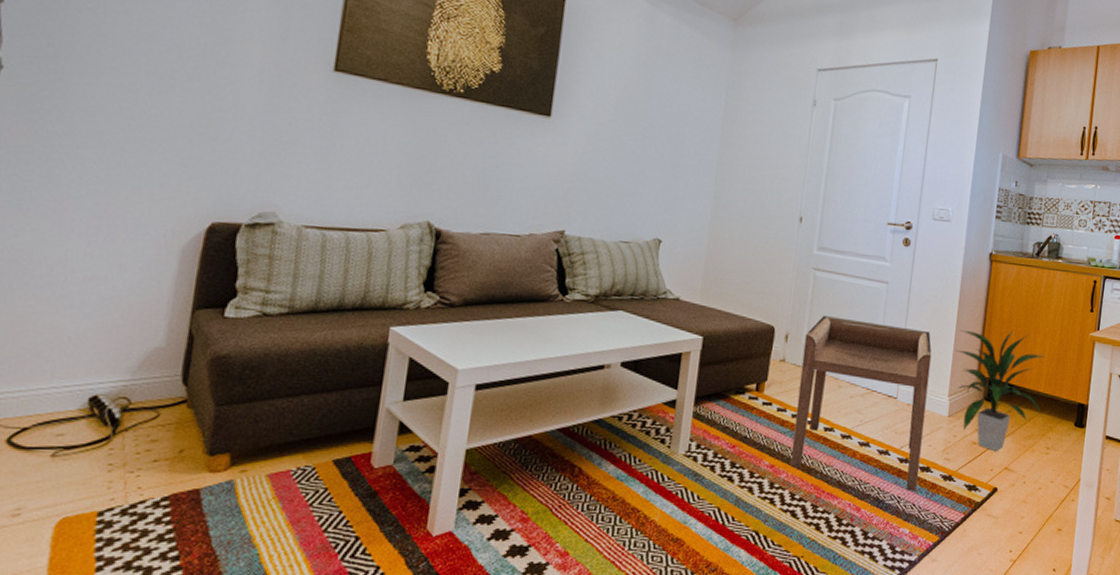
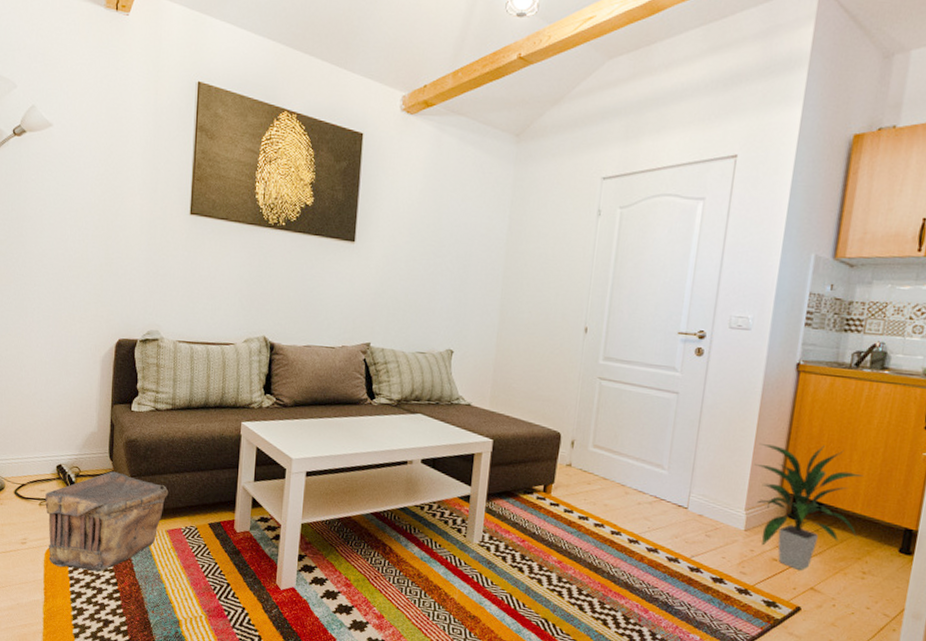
pouch: none [60,400,275,544] -> present [45,471,169,572]
side table: present [790,316,932,491] -> none [577,424,727,601]

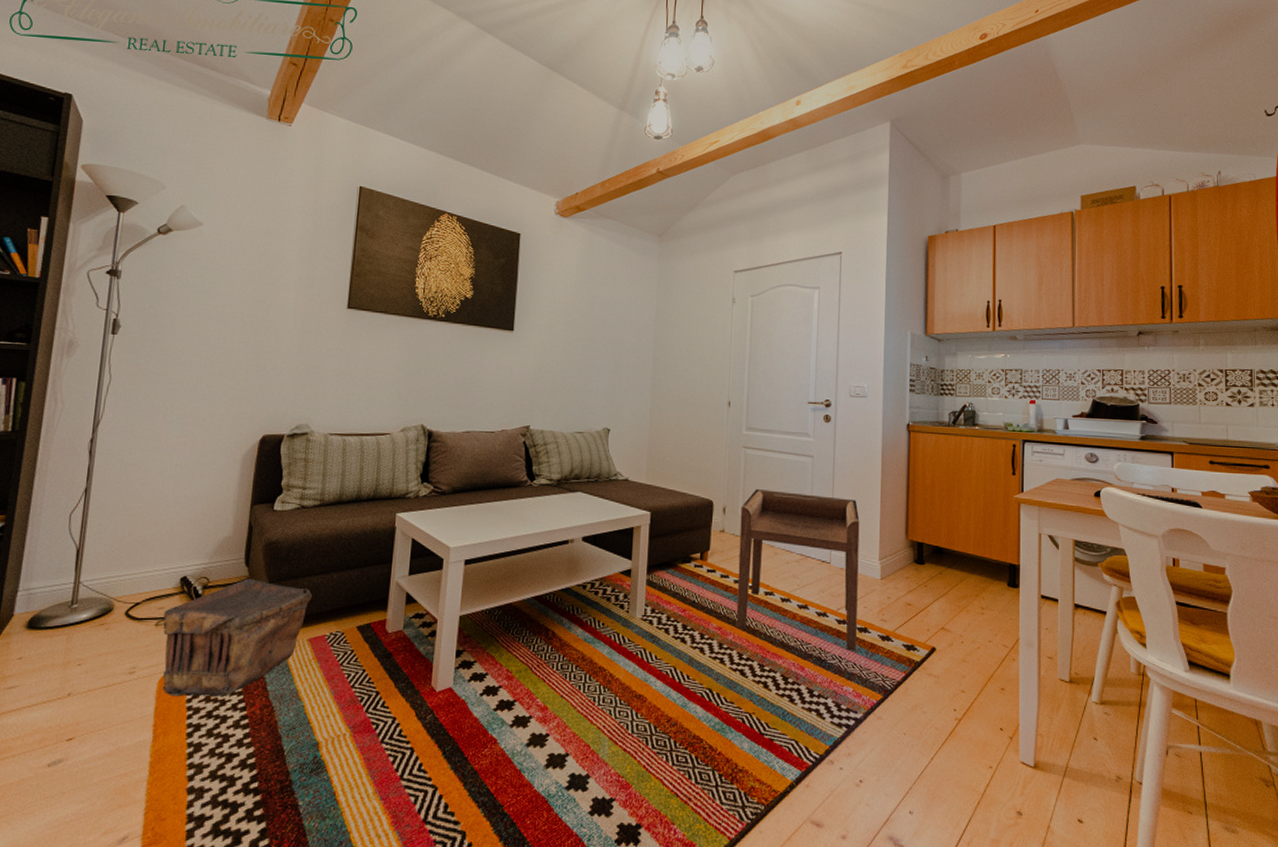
side table: none [577,424,727,601] -> present [736,489,860,651]
indoor plant: present [754,444,863,571] -> none [882,495,975,613]

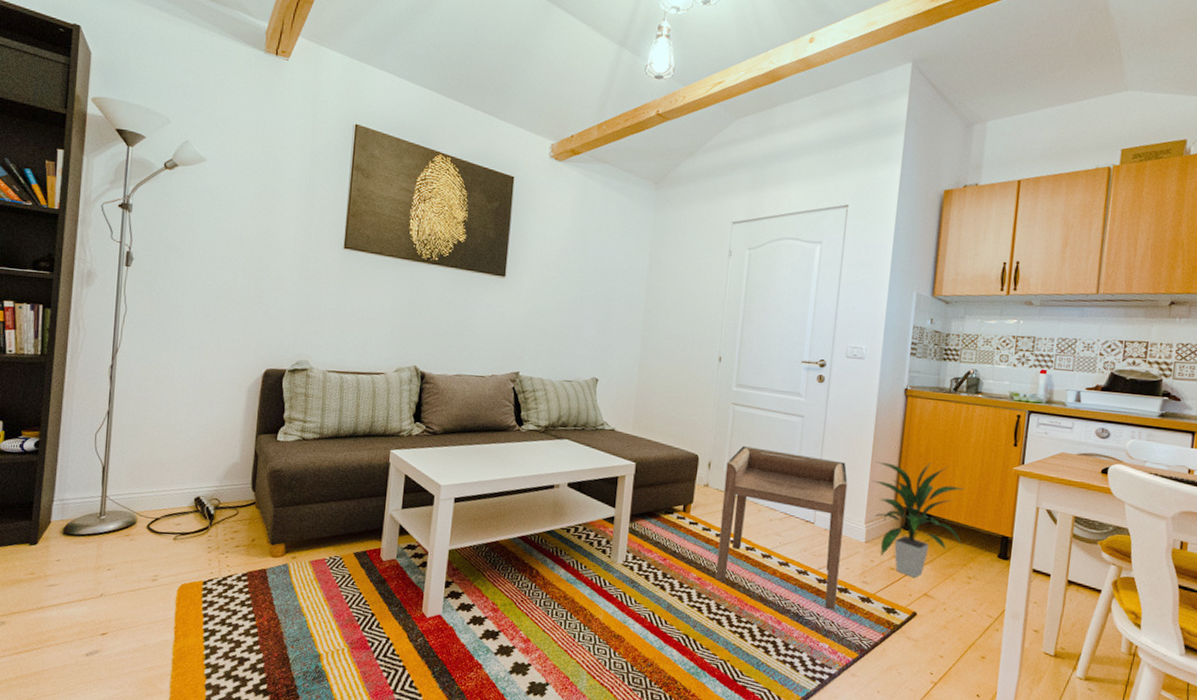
pouch: present [162,578,313,697] -> none [180,502,314,607]
indoor plant: none [882,495,975,613] -> present [871,462,965,579]

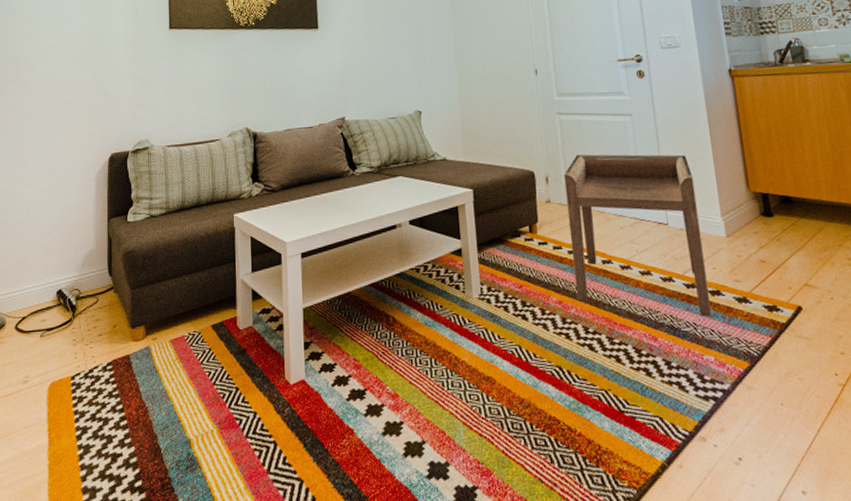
indoor plant: present [871,462,965,579] -> none [717,140,834,269]

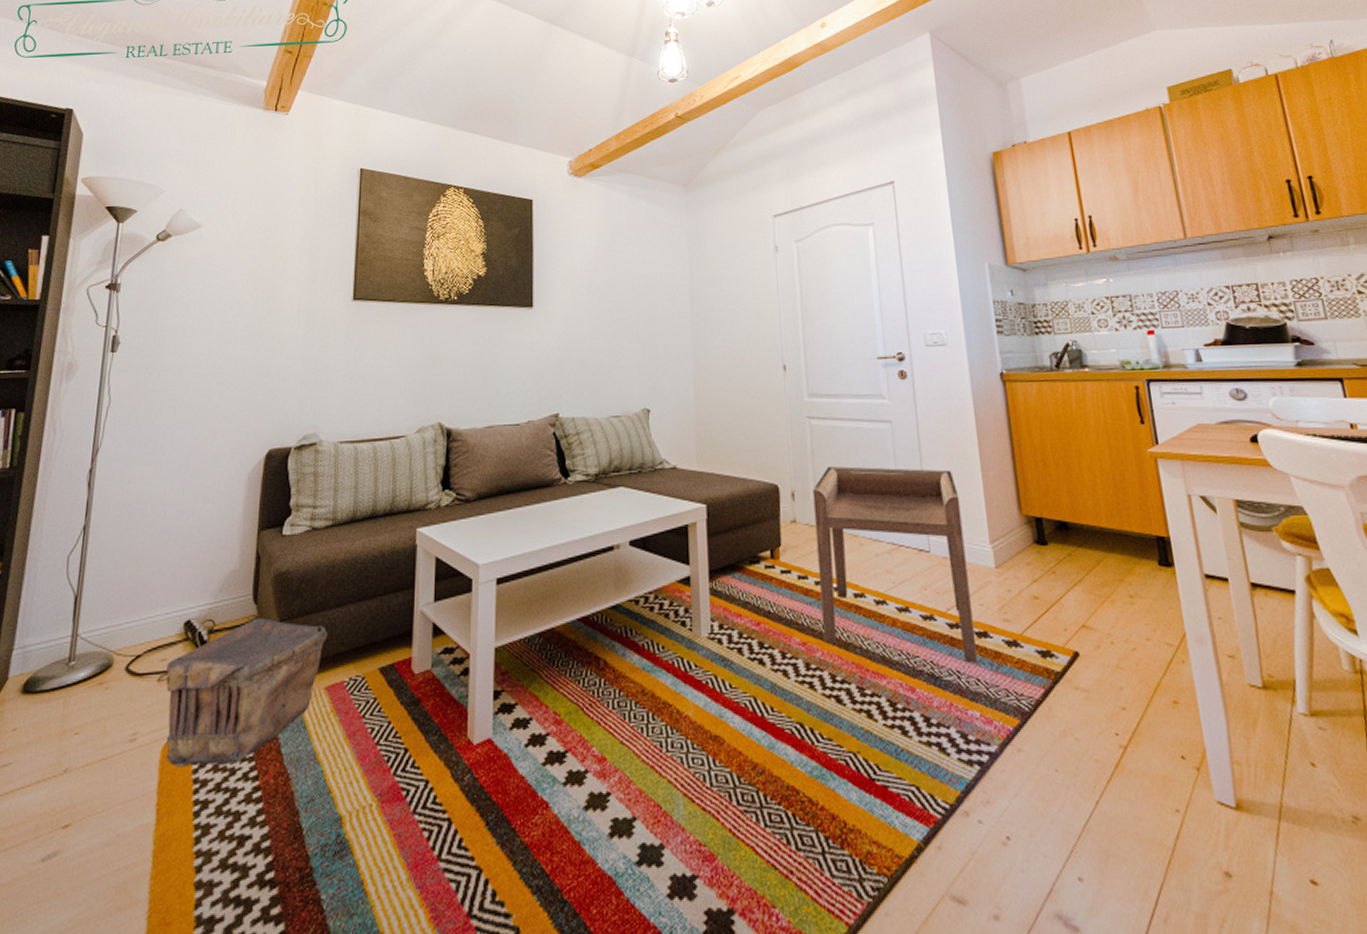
pouch: none [47,287,169,402] -> present [165,618,328,767]

